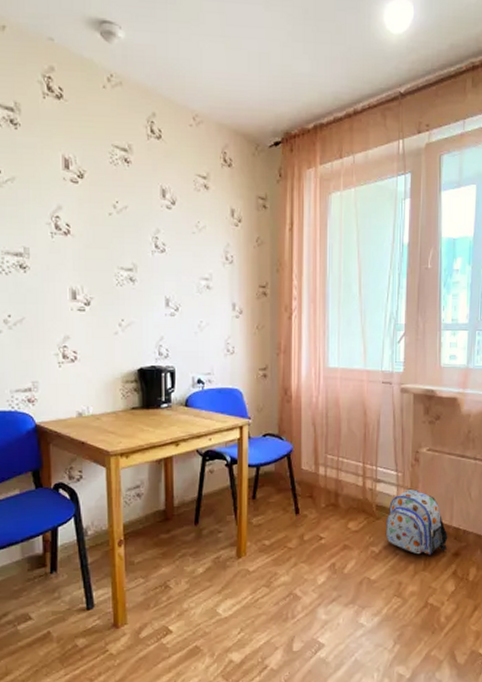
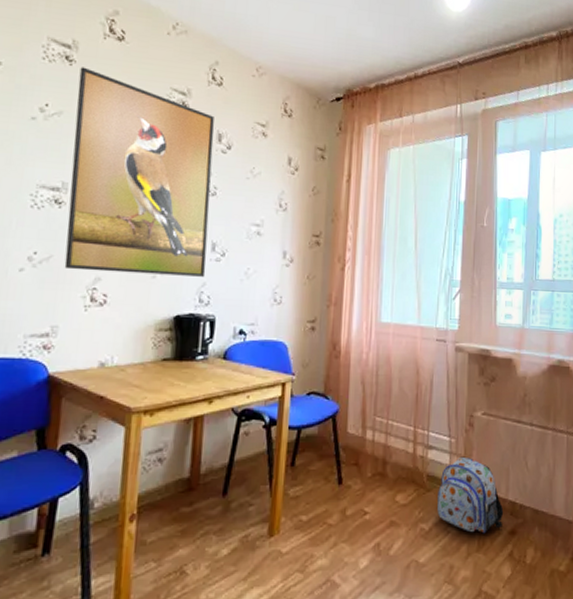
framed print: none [25,130,162,331] -> present [64,67,214,277]

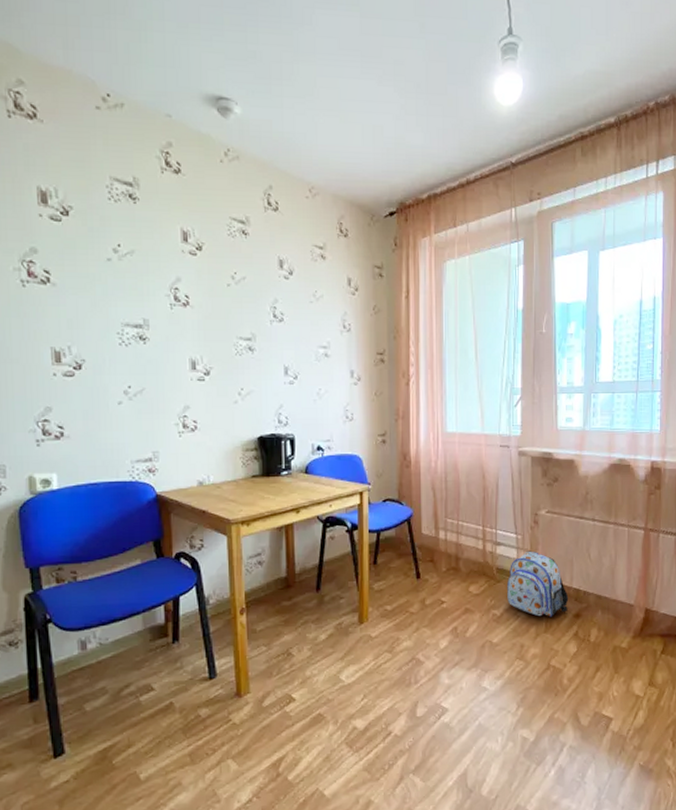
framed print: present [64,67,214,277] -> none [144,204,282,400]

